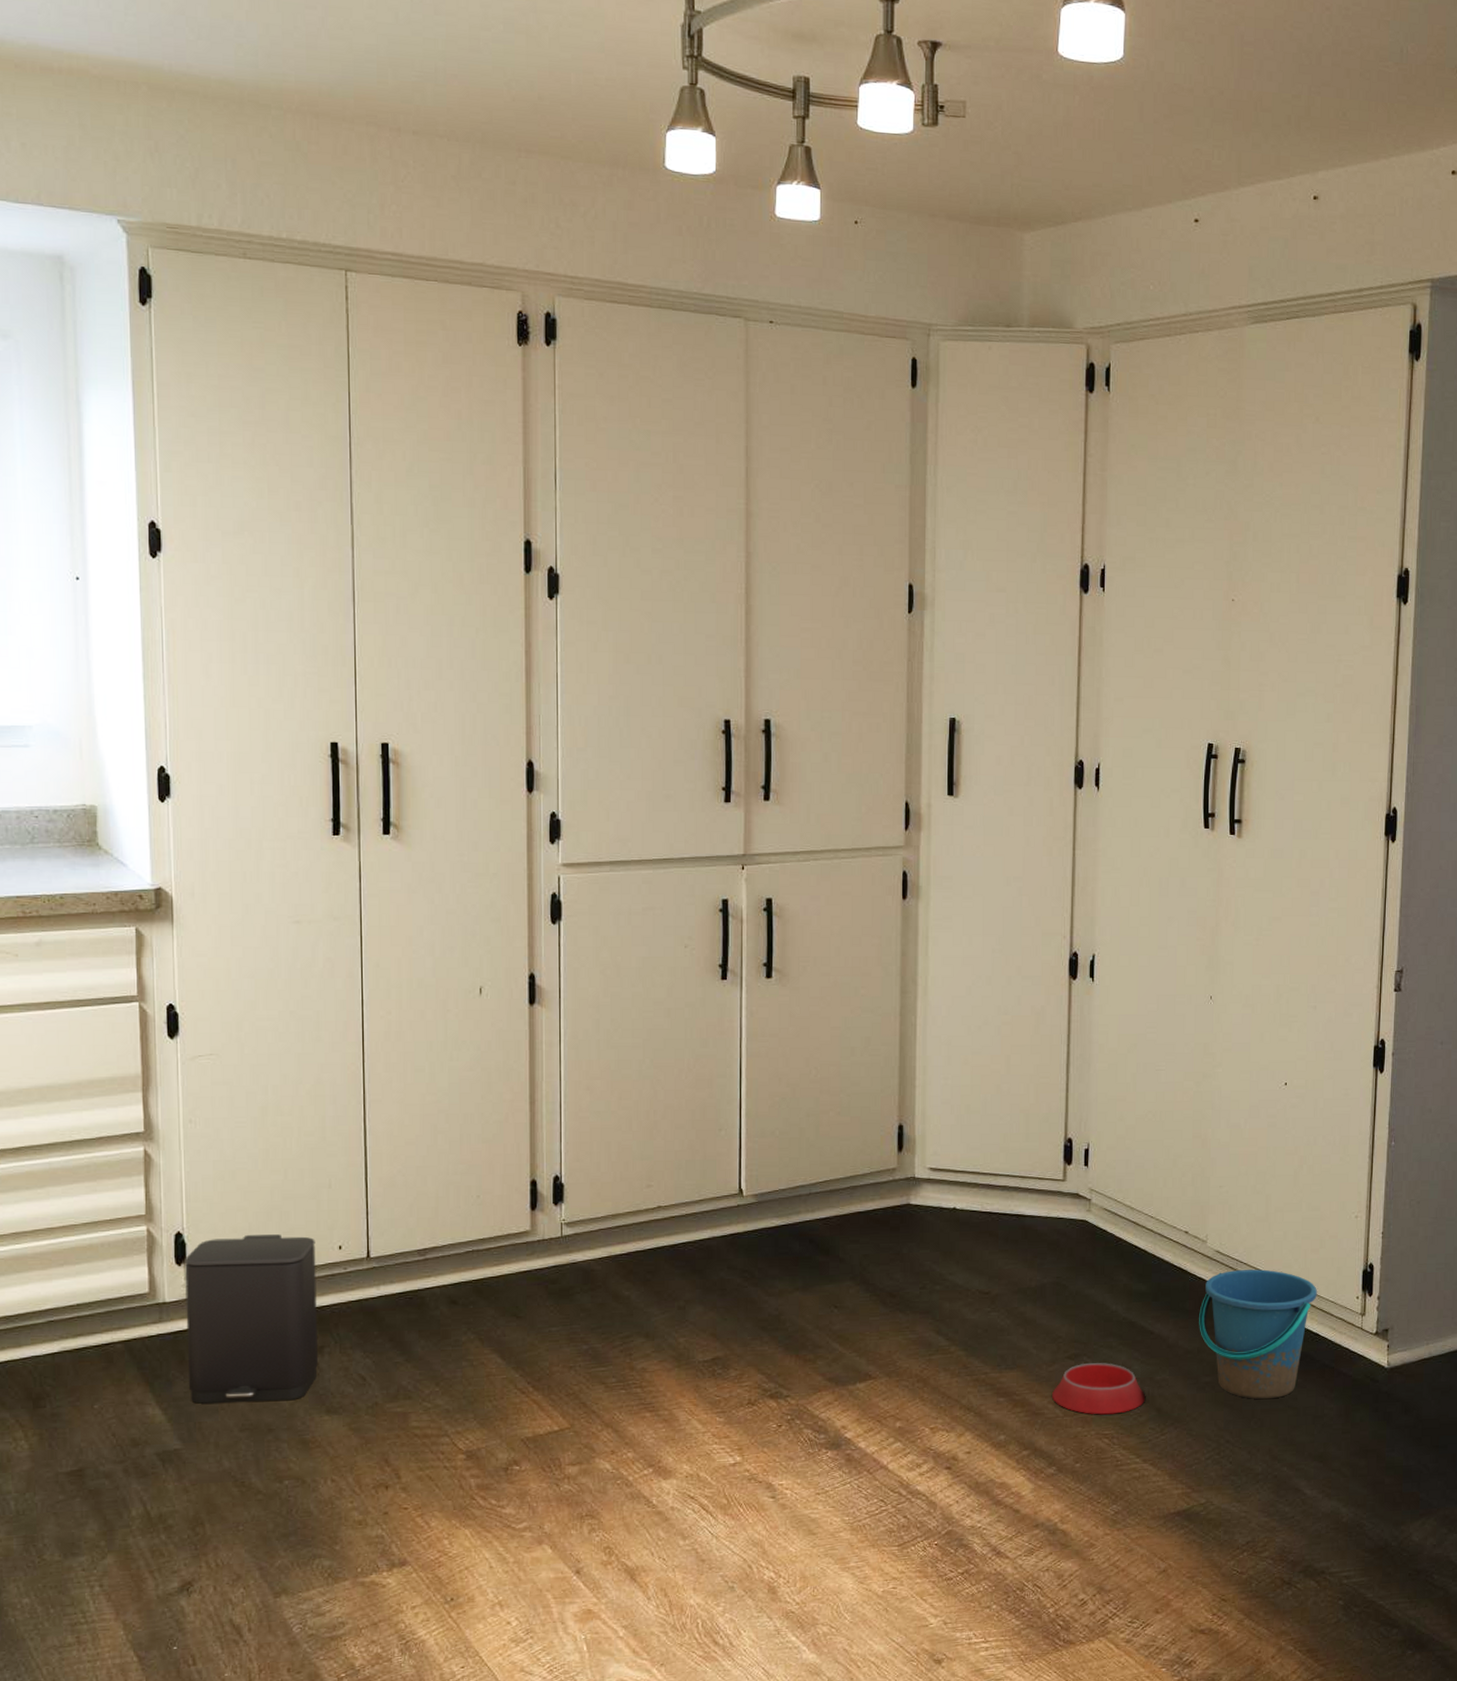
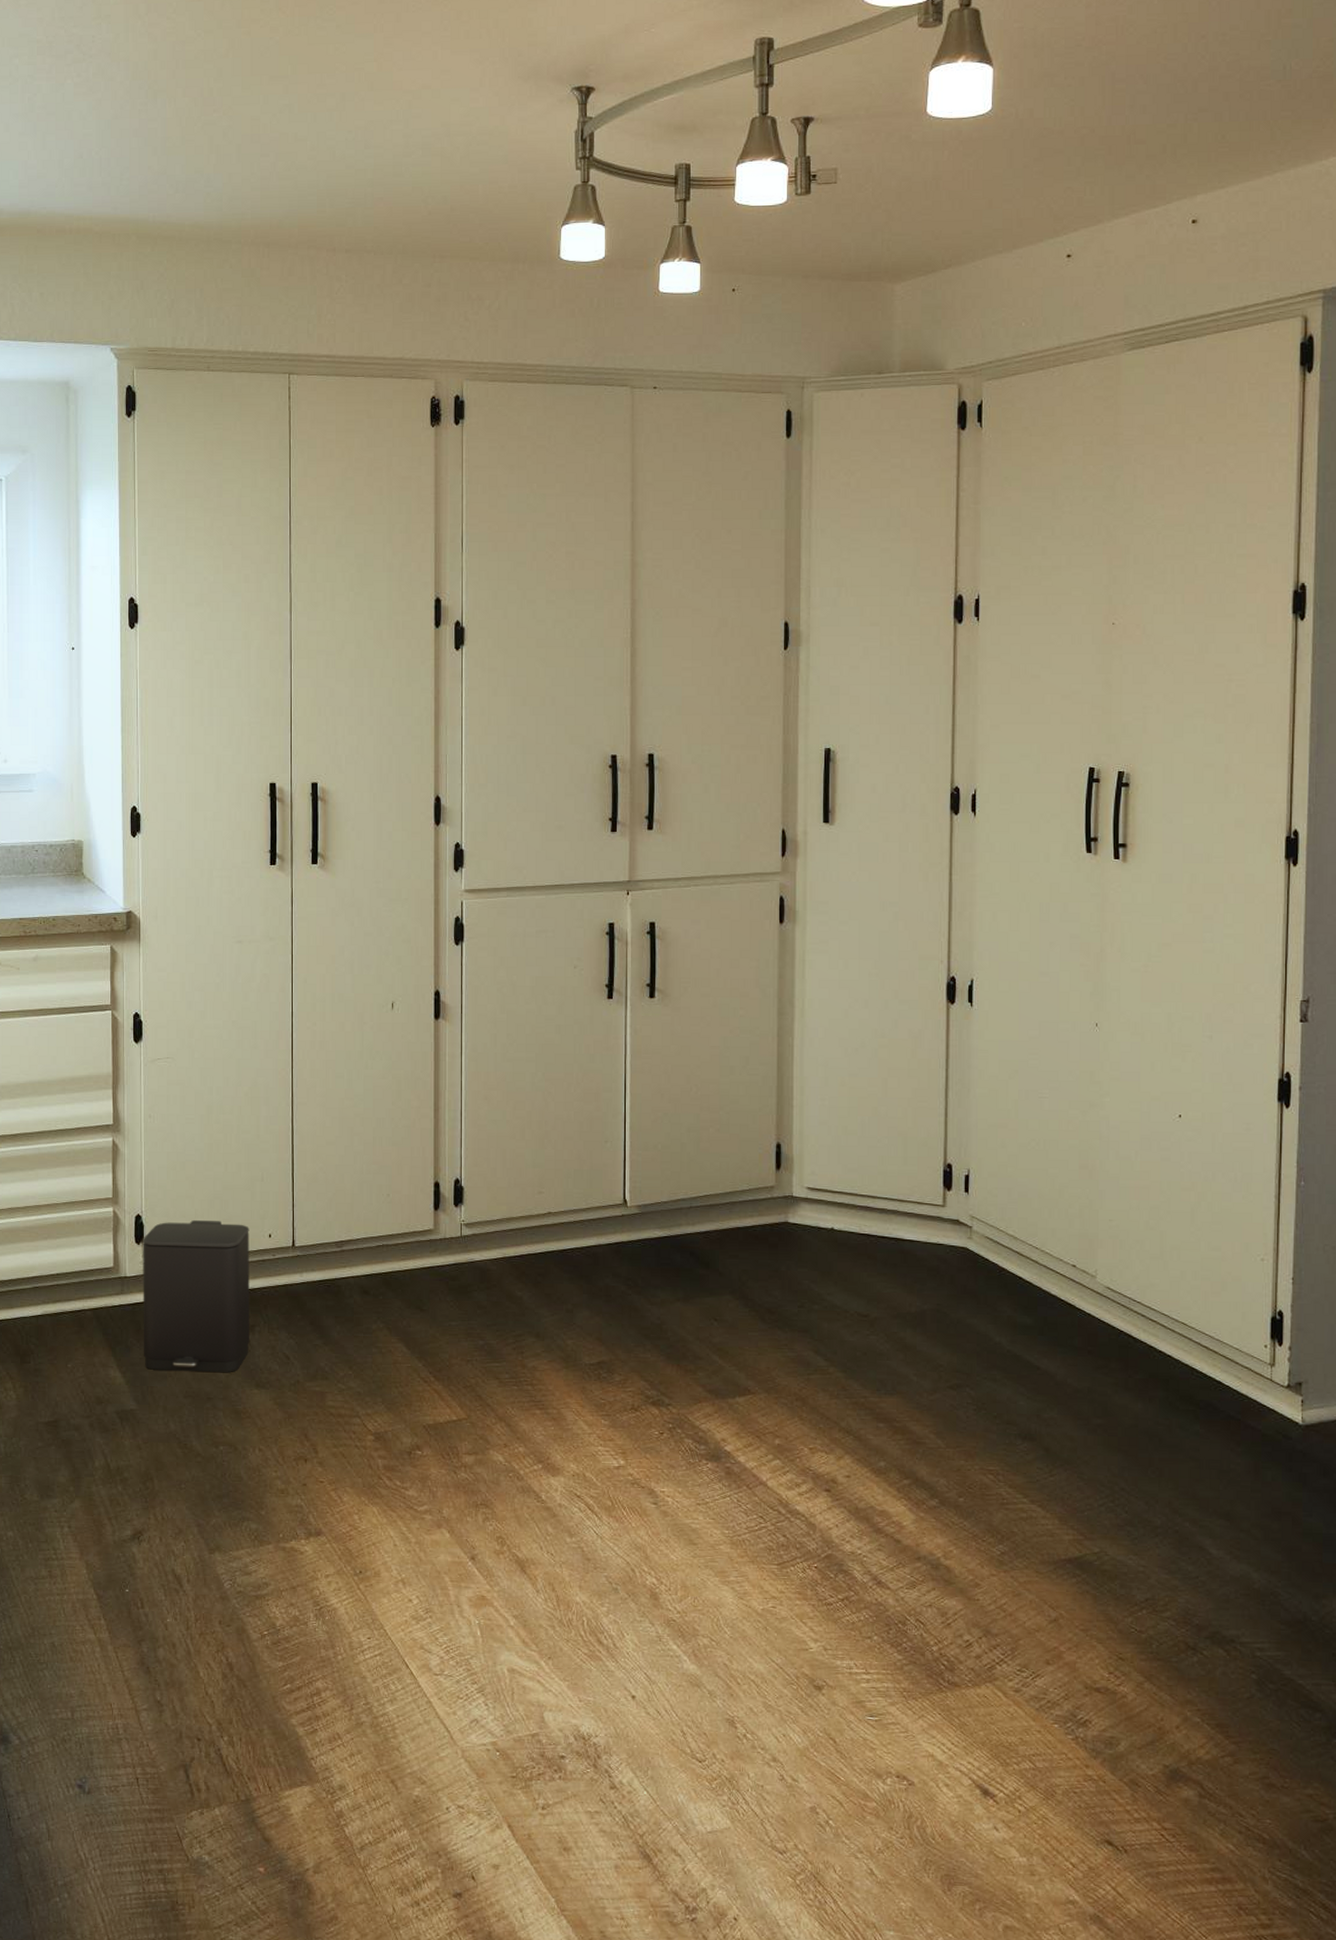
pet bowl: present [1052,1363,1146,1415] -> none [934,1395,1033,1450]
bucket: present [1199,1269,1317,1400] -> none [1089,1309,1219,1448]

